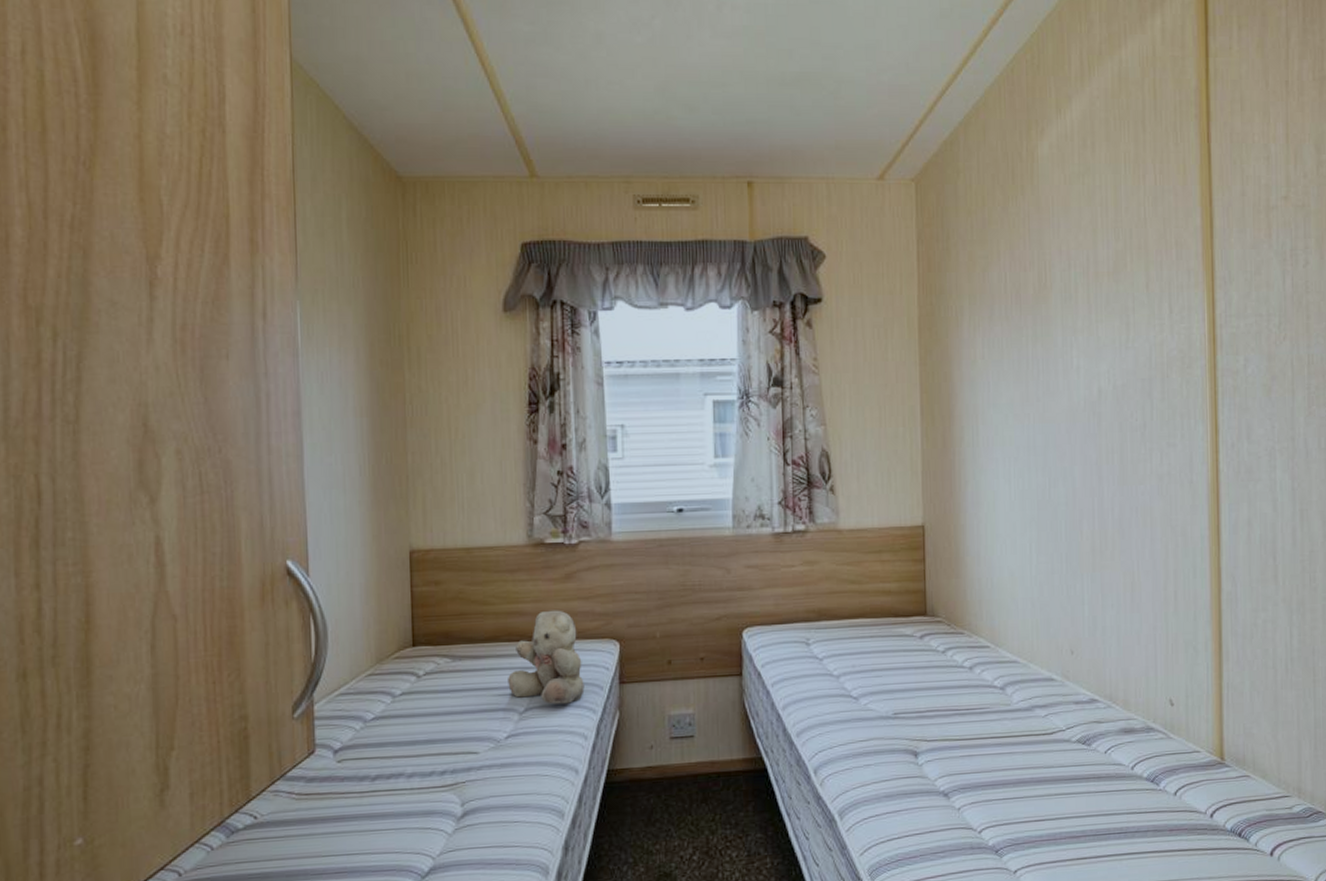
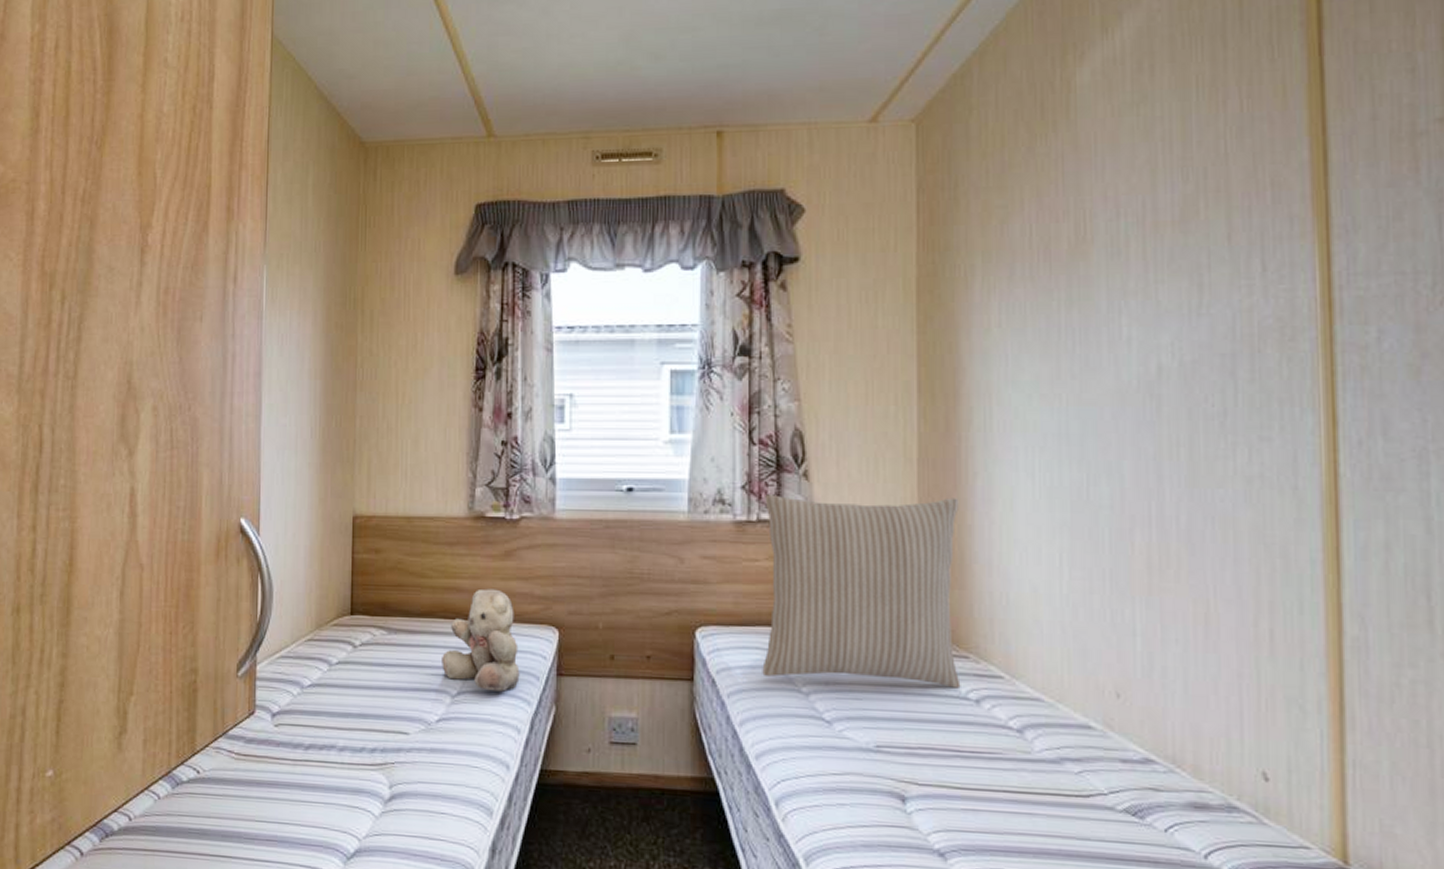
pillow: none [798,503,958,665] -> present [762,494,961,689]

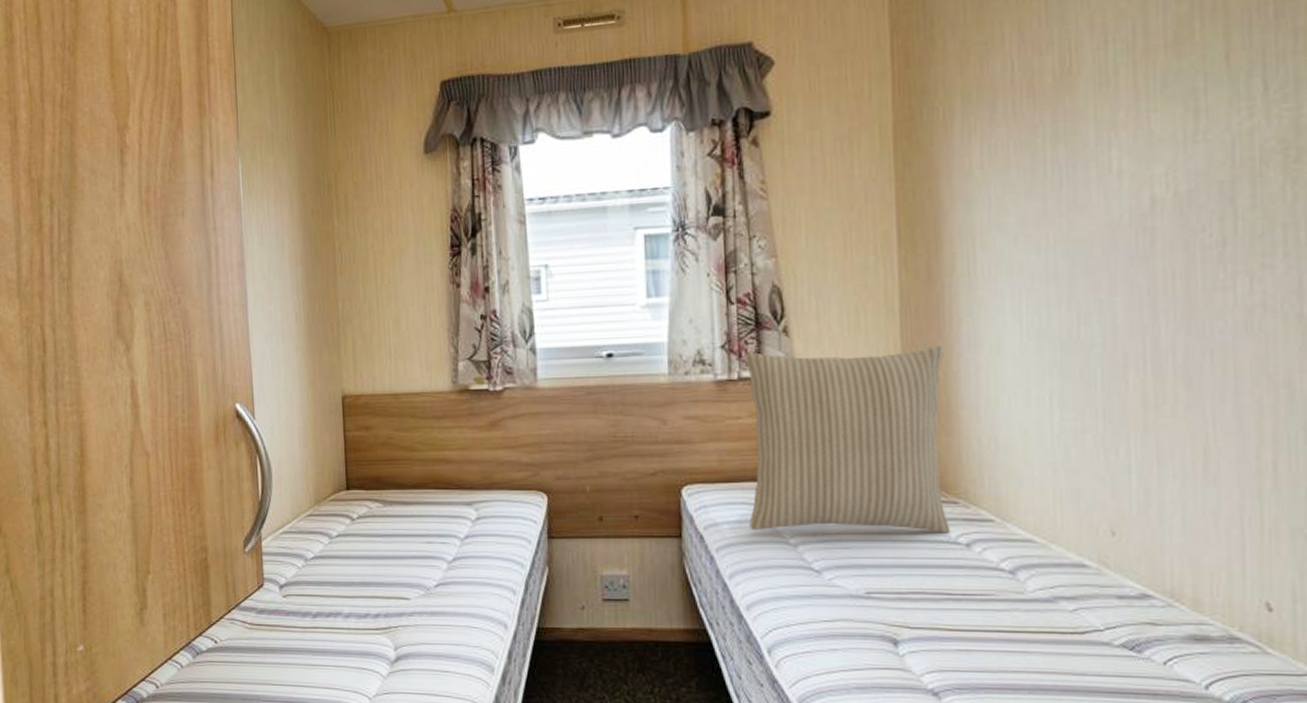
teddy bear: present [442,588,520,692] -> none [436,458,512,556]

